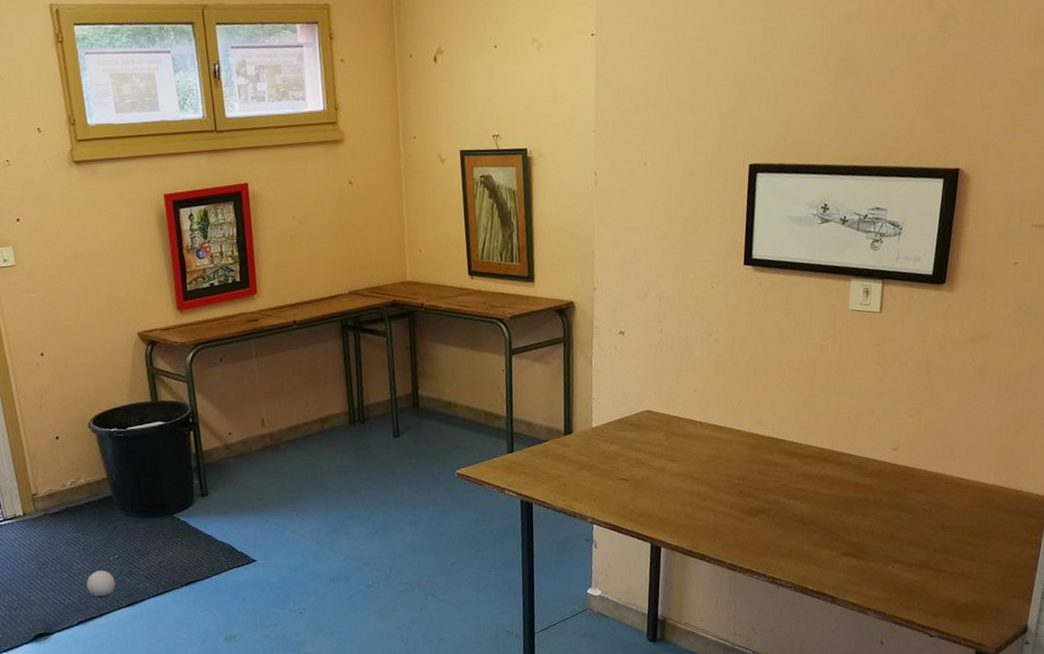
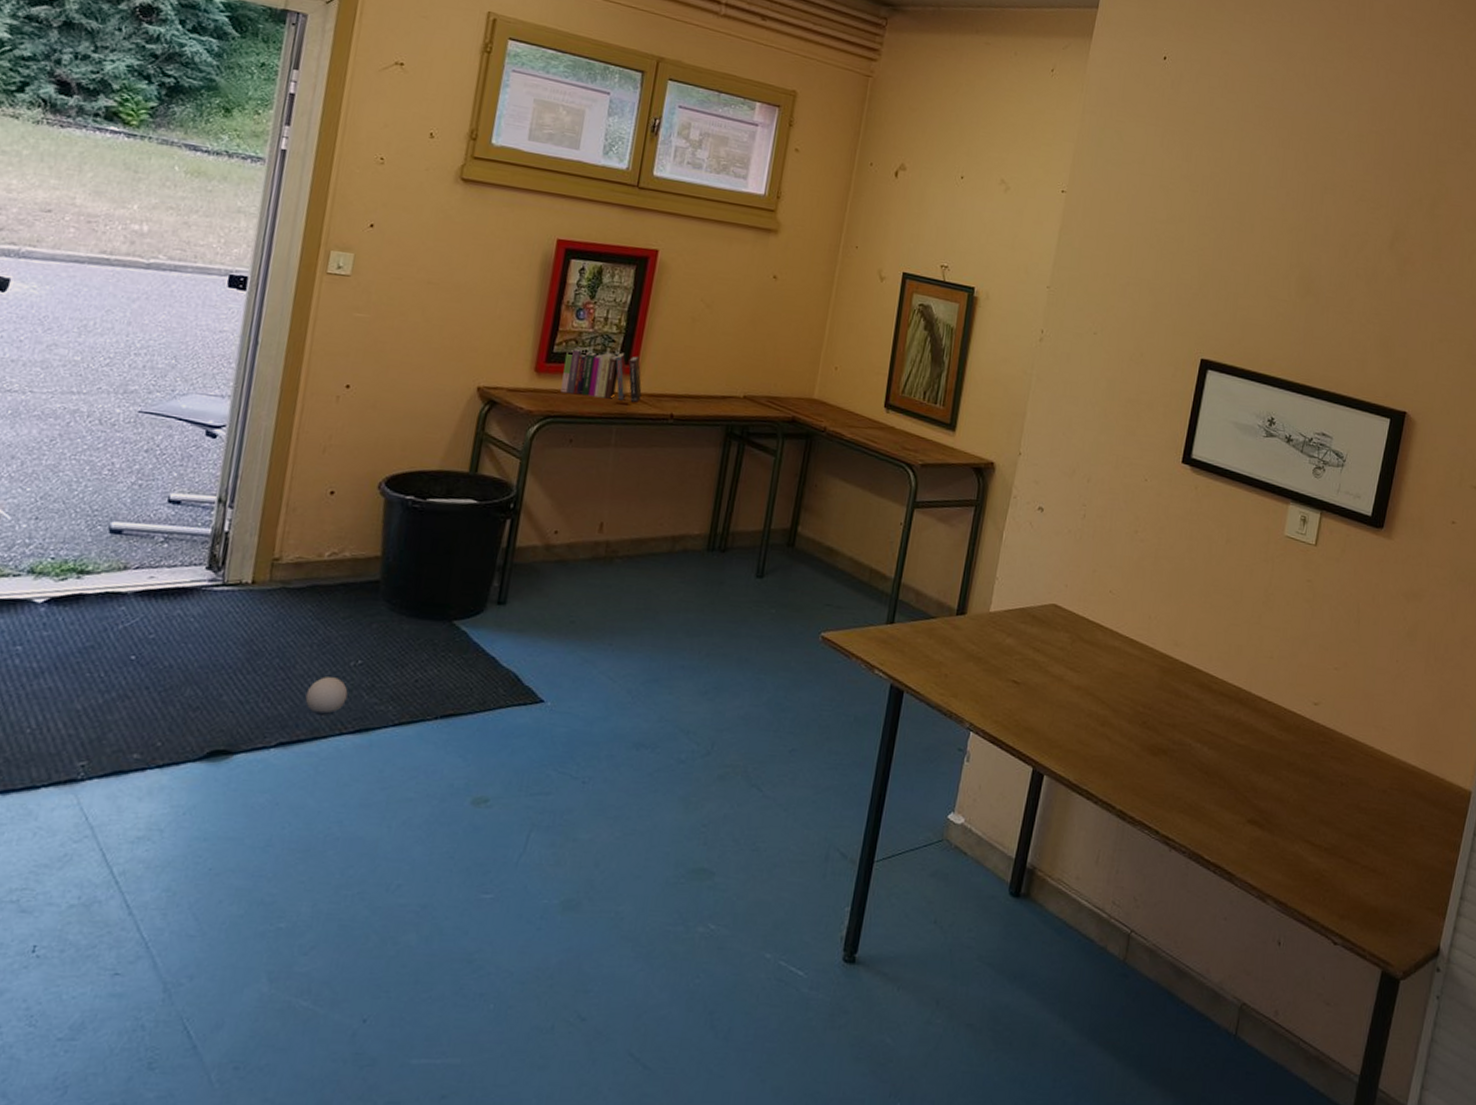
books: none [197,278,266,323] -> present [560,347,642,403]

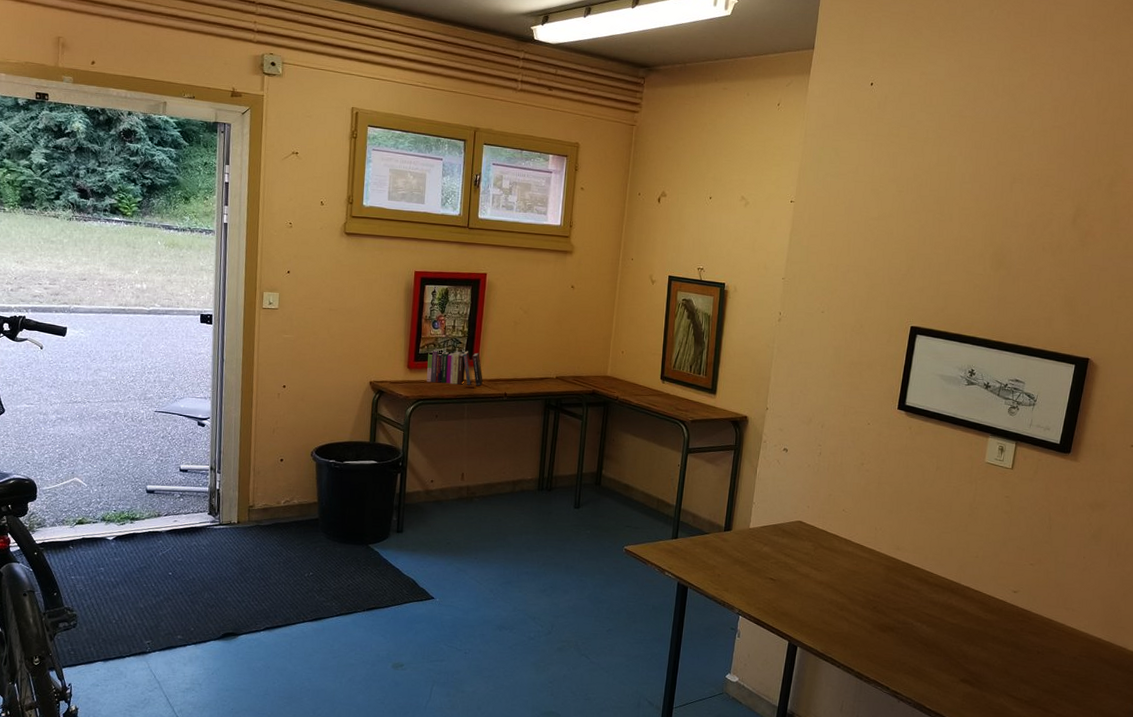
ball: present [305,677,348,716] -> none [279,584,306,610]

